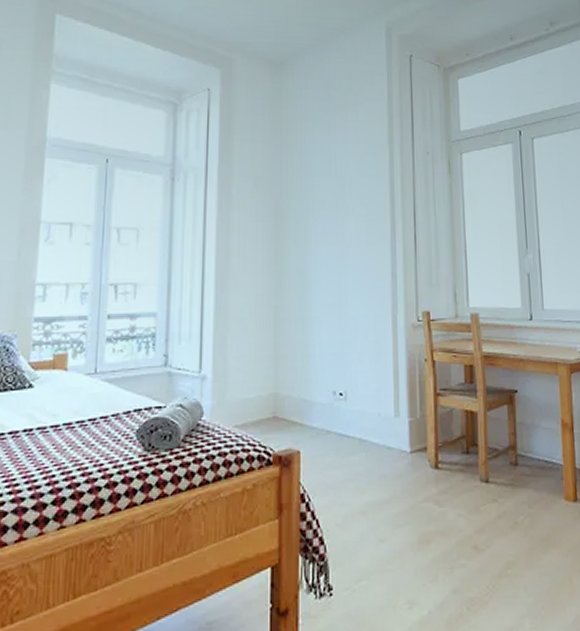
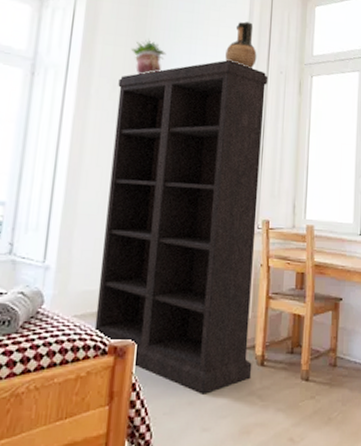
bookshelf: none [257,146,426,503] -> present [94,60,268,394]
potted plant: none [270,131,305,170] -> present [131,38,166,75]
ceramic jug: none [367,103,400,151] -> present [225,21,257,68]

